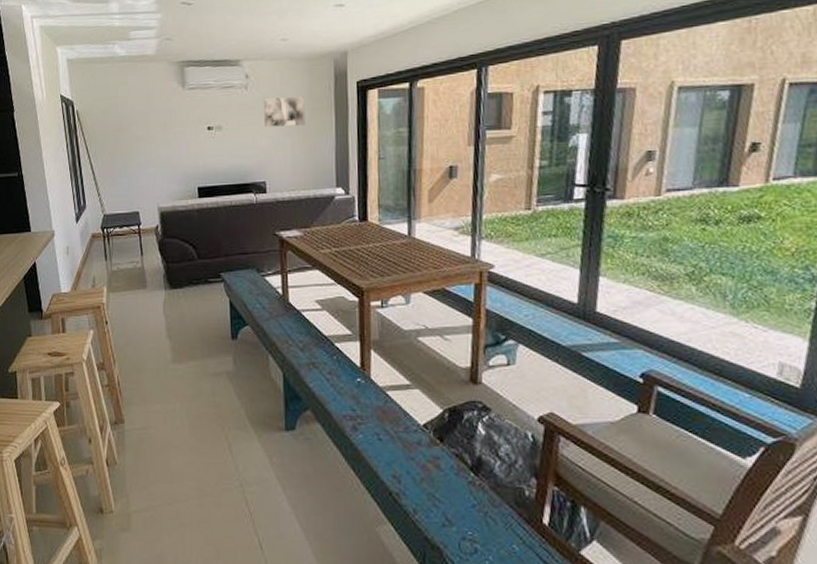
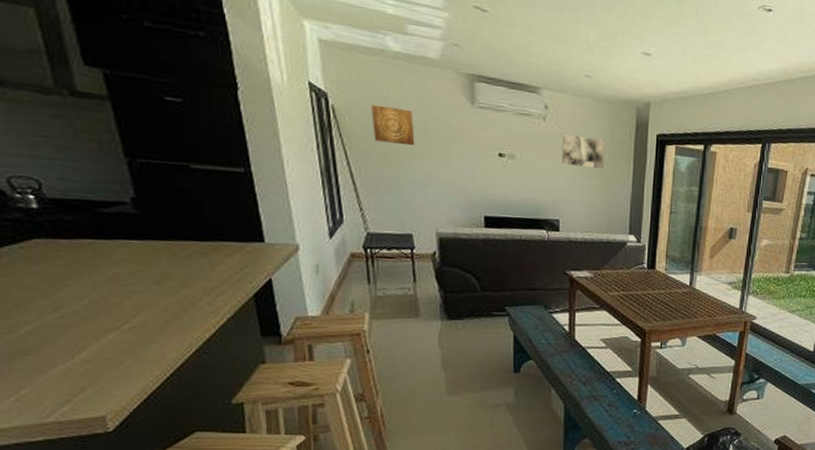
wall art: none [105,102,138,134] -> present [371,104,415,146]

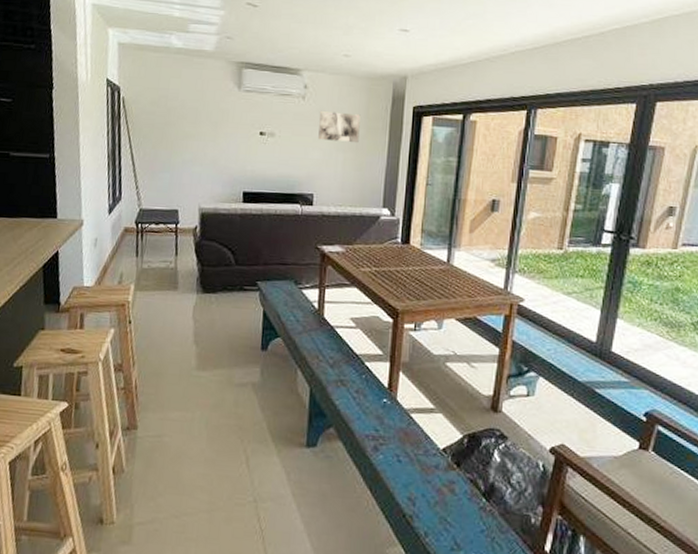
wall art: present [371,104,415,146] -> none [153,94,188,129]

